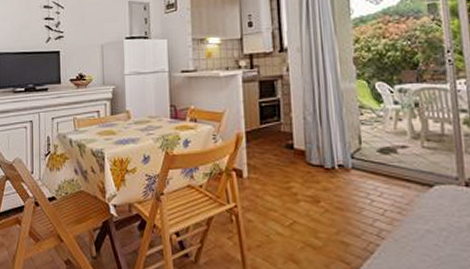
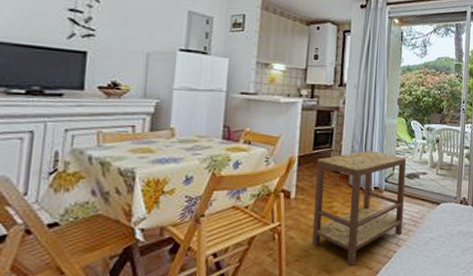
side table: none [266,122,385,259] -> present [311,151,407,267]

